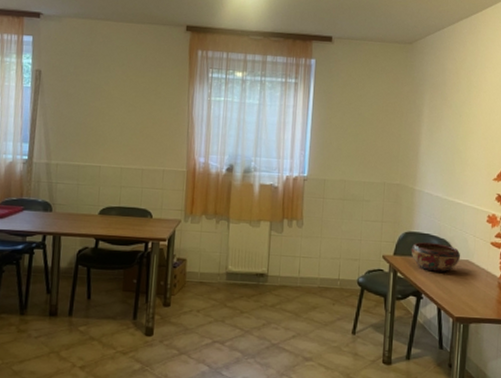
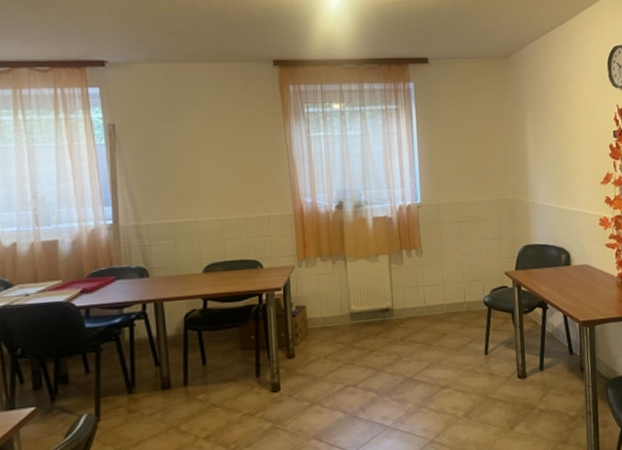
decorative bowl: present [411,242,461,272] -> none [531,252,580,281]

